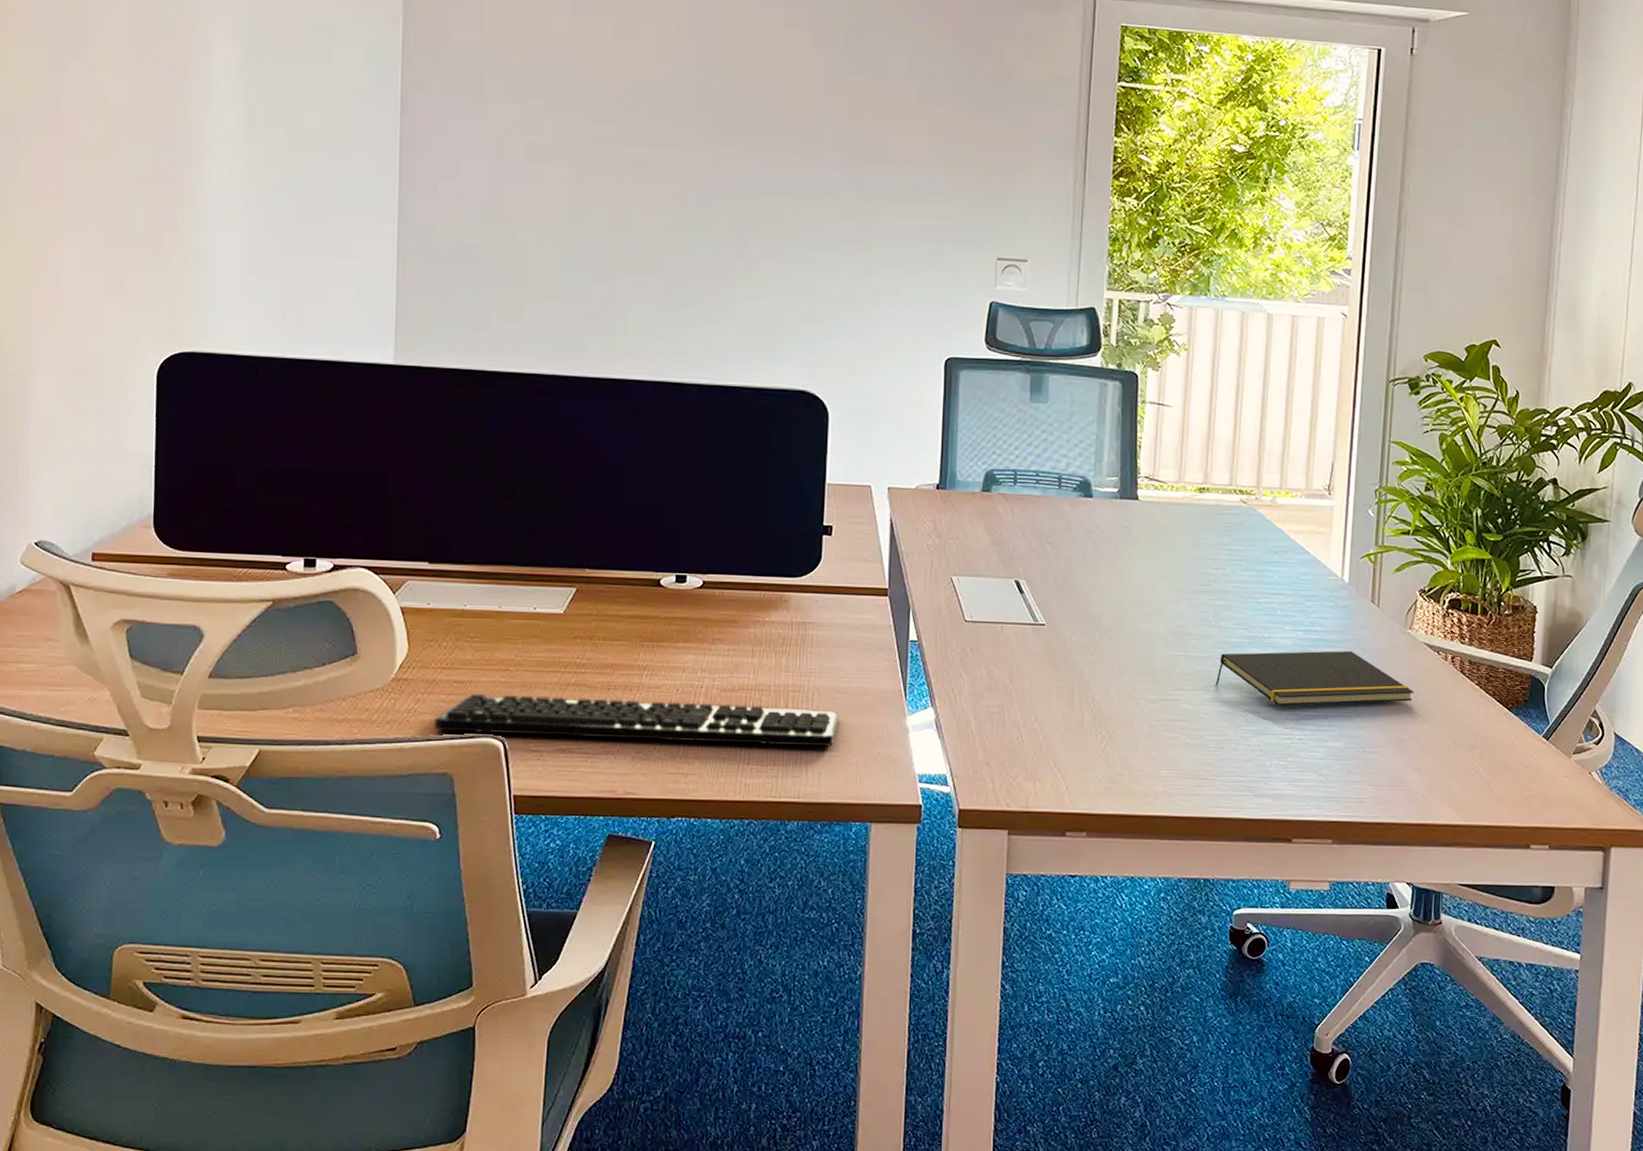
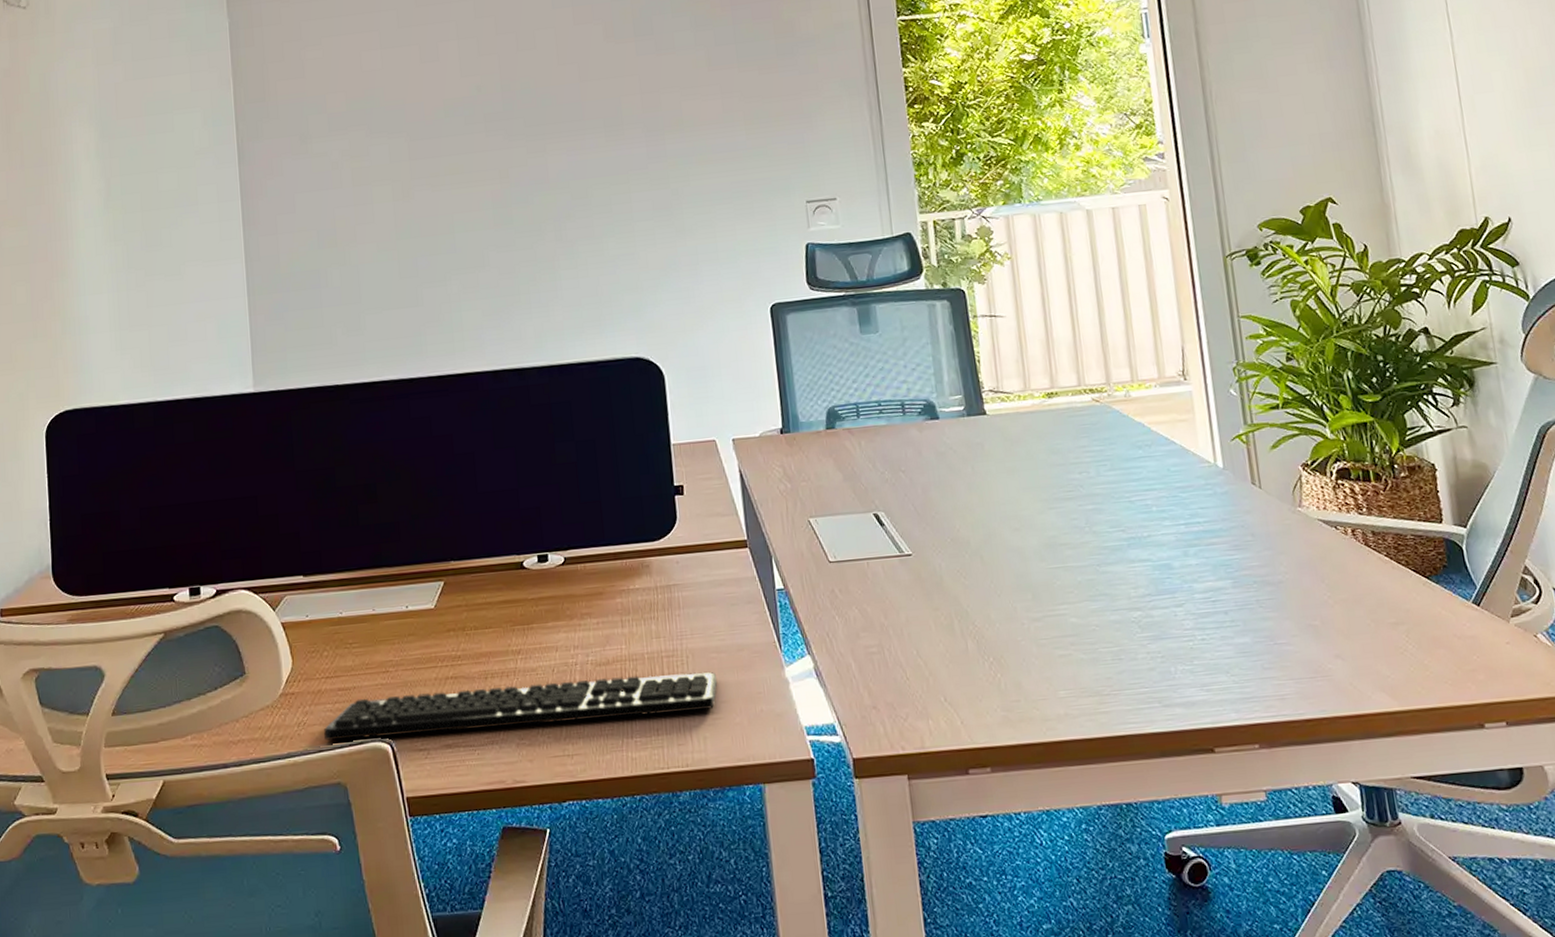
notepad: present [1215,651,1414,706] -> none [1100,539,1318,607]

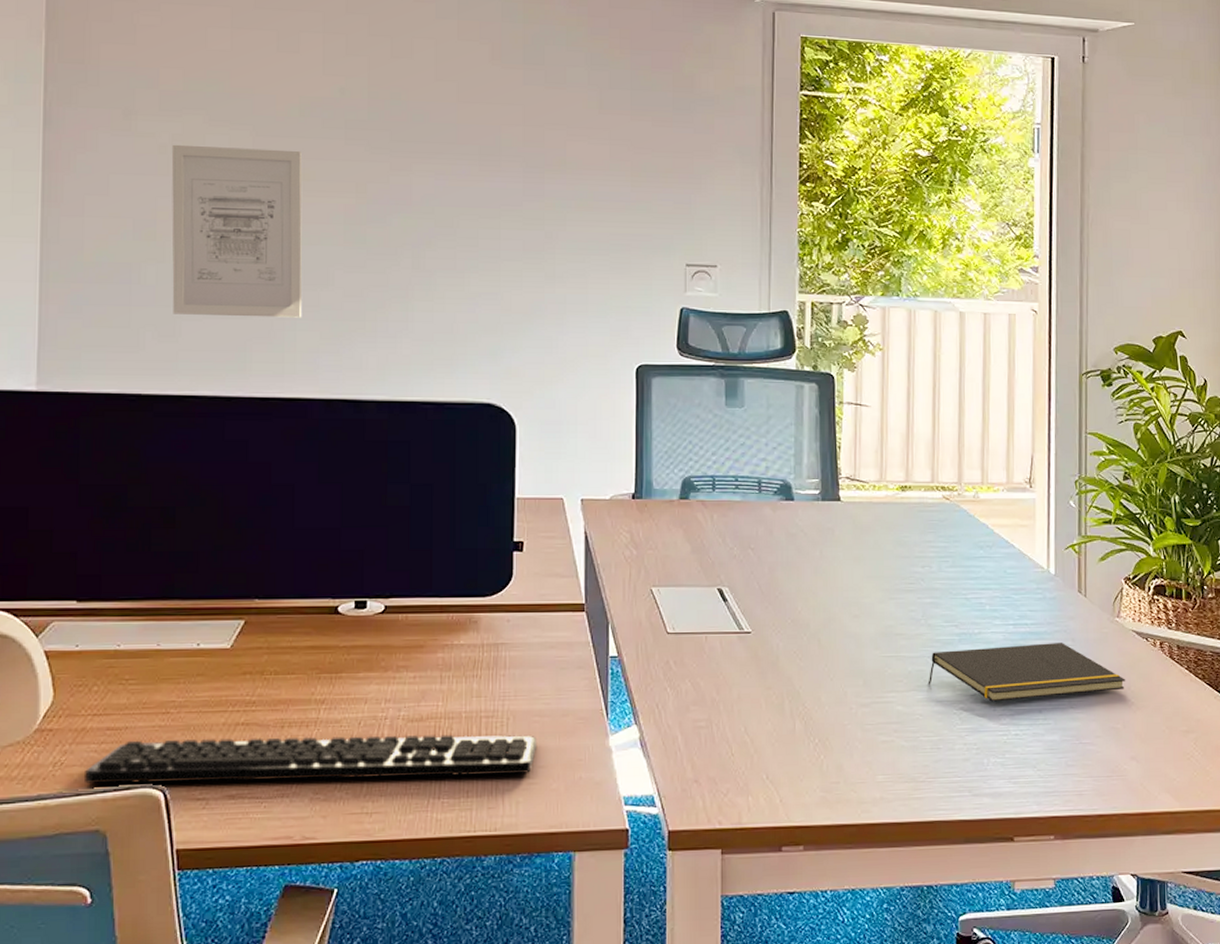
wall art: none [342,149,466,310] -> present [171,144,303,318]
notepad: none [1100,539,1318,607] -> present [928,643,1126,702]

